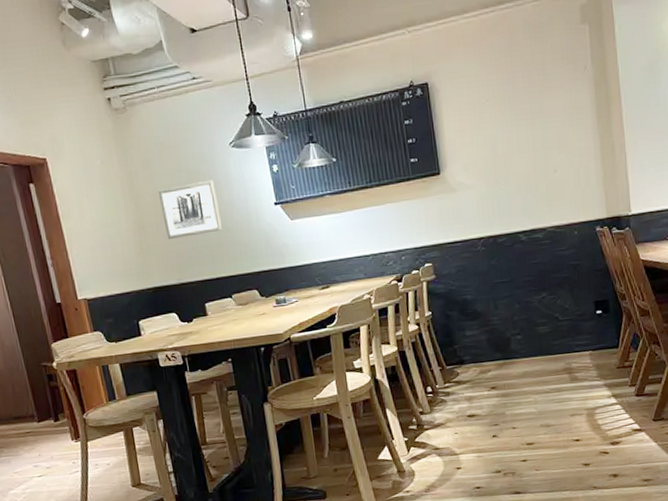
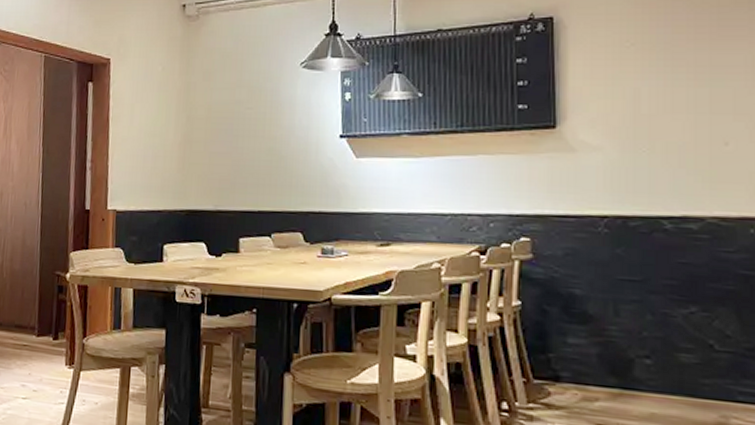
wall art: present [158,179,223,239] -> none [213,100,276,160]

